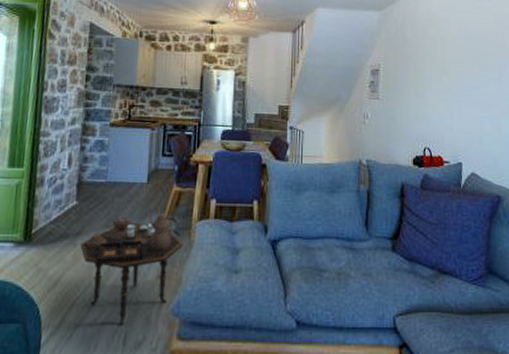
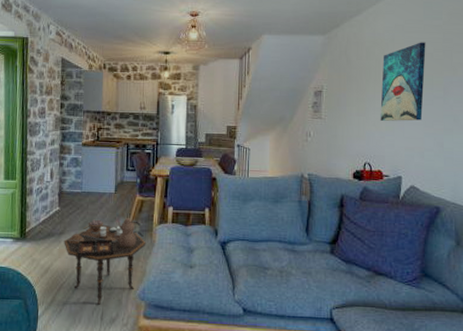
wall art: none [438,22,479,104] -> present [380,42,426,121]

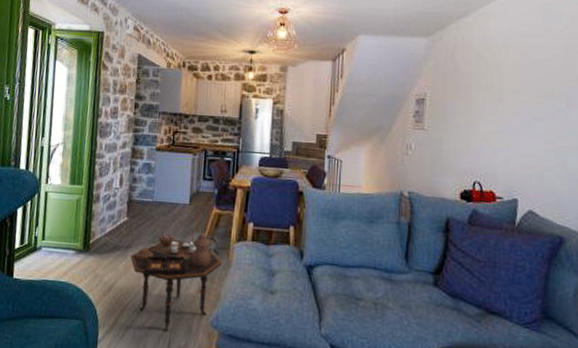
wall art: present [380,42,426,121] -> none [492,47,545,136]

